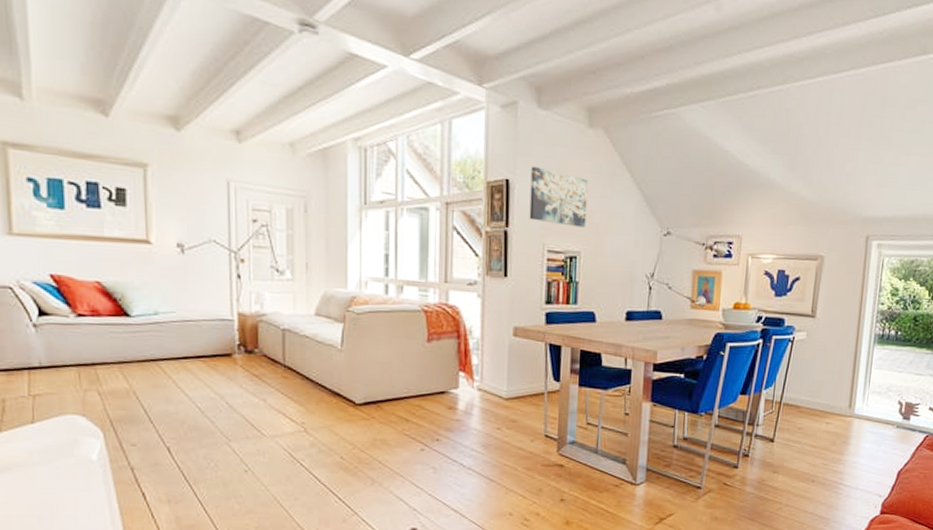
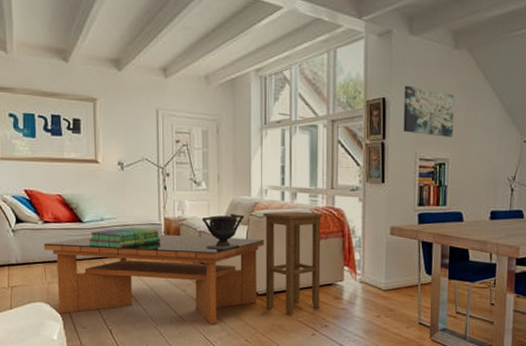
coffee table: none [77,333,364,440] -> present [43,235,264,325]
stack of books: none [138,323,234,349] -> present [88,227,161,248]
decorative urn: none [285,309,339,352] -> present [201,214,244,250]
stool: none [362,307,436,429] -> present [263,211,324,316]

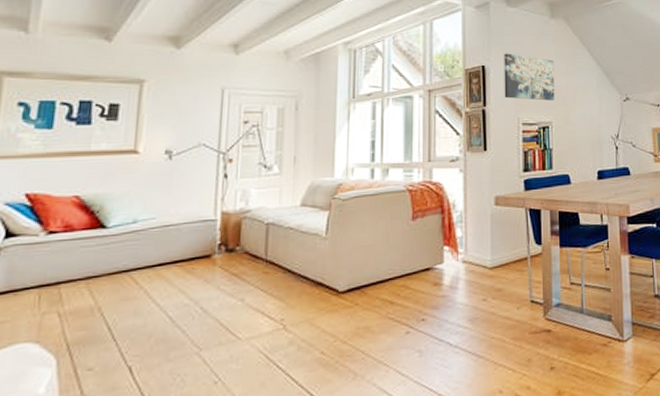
coffee table: present [43,235,264,325] -> none [42,224,349,355]
stack of books: present [88,227,161,248] -> none [111,226,215,258]
decorative urn: present [201,214,244,250] -> none [270,199,325,243]
stool: present [263,211,324,316] -> none [348,189,420,314]

